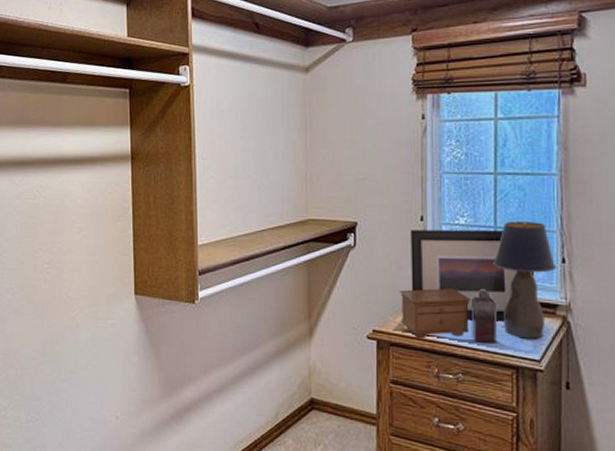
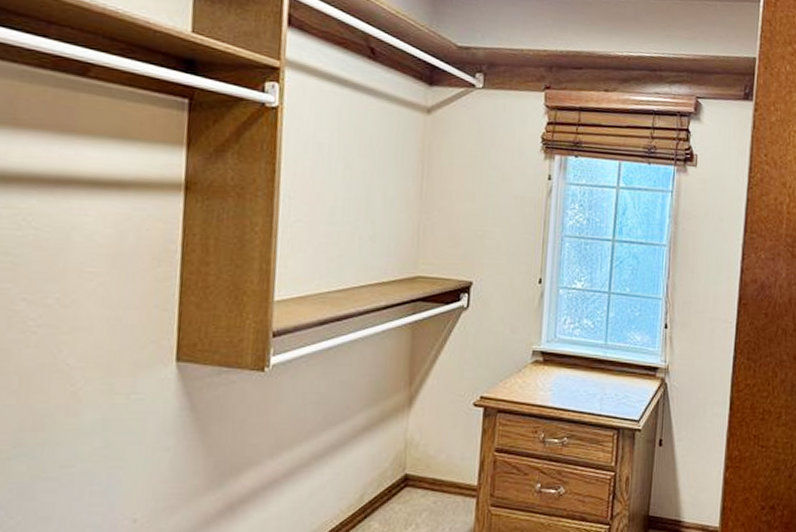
jewelry box: present [400,288,472,339] -> none [511,352,582,404]
picture frame: present [410,230,535,322] -> none [524,292,641,385]
perfume bottle: present [470,289,498,343] -> none [579,353,606,406]
table lamp: present [494,220,557,339] -> none [605,287,660,400]

